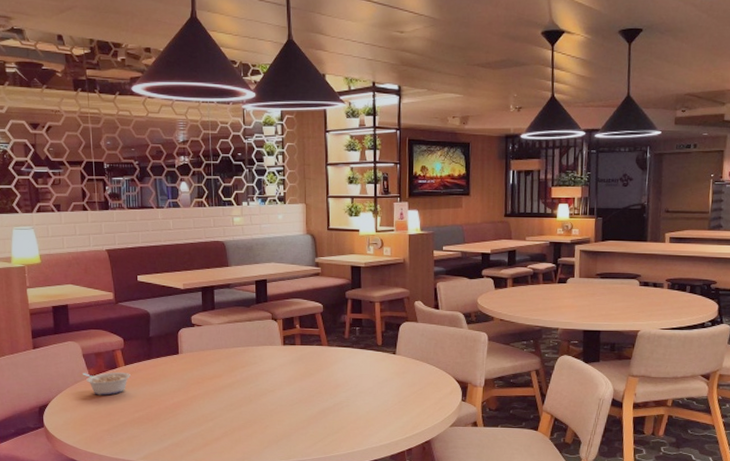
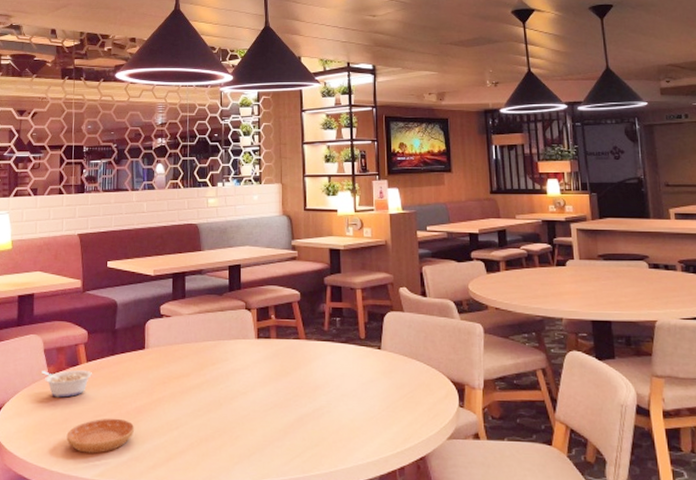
saucer: none [111,412,174,441] -> present [66,418,135,454]

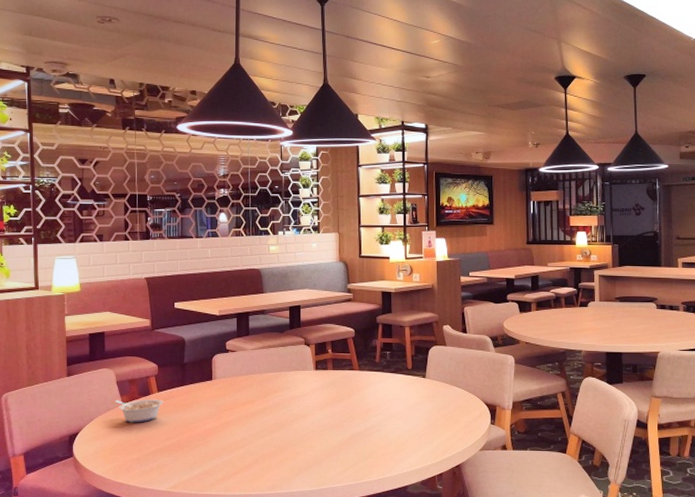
saucer: present [66,418,135,454] -> none [141,439,205,470]

